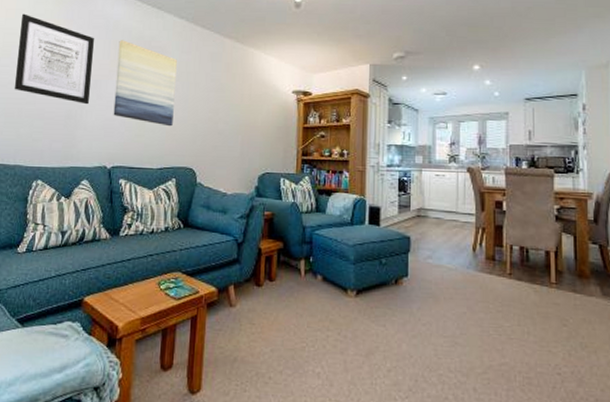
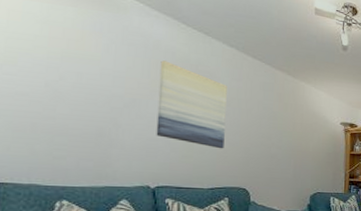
wall art: present [14,13,95,105] -> none [23,18,131,124]

